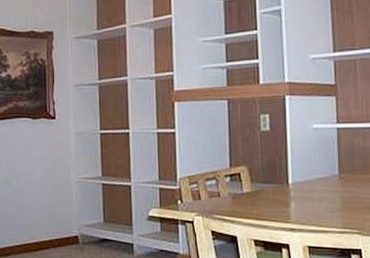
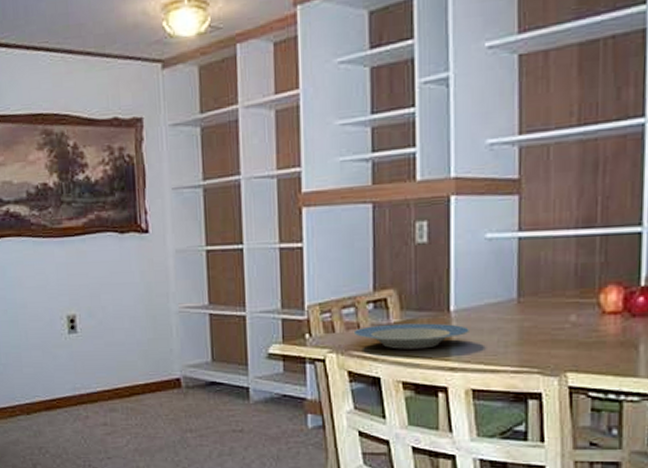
plate: none [215,193,305,214] -> present [353,323,471,349]

